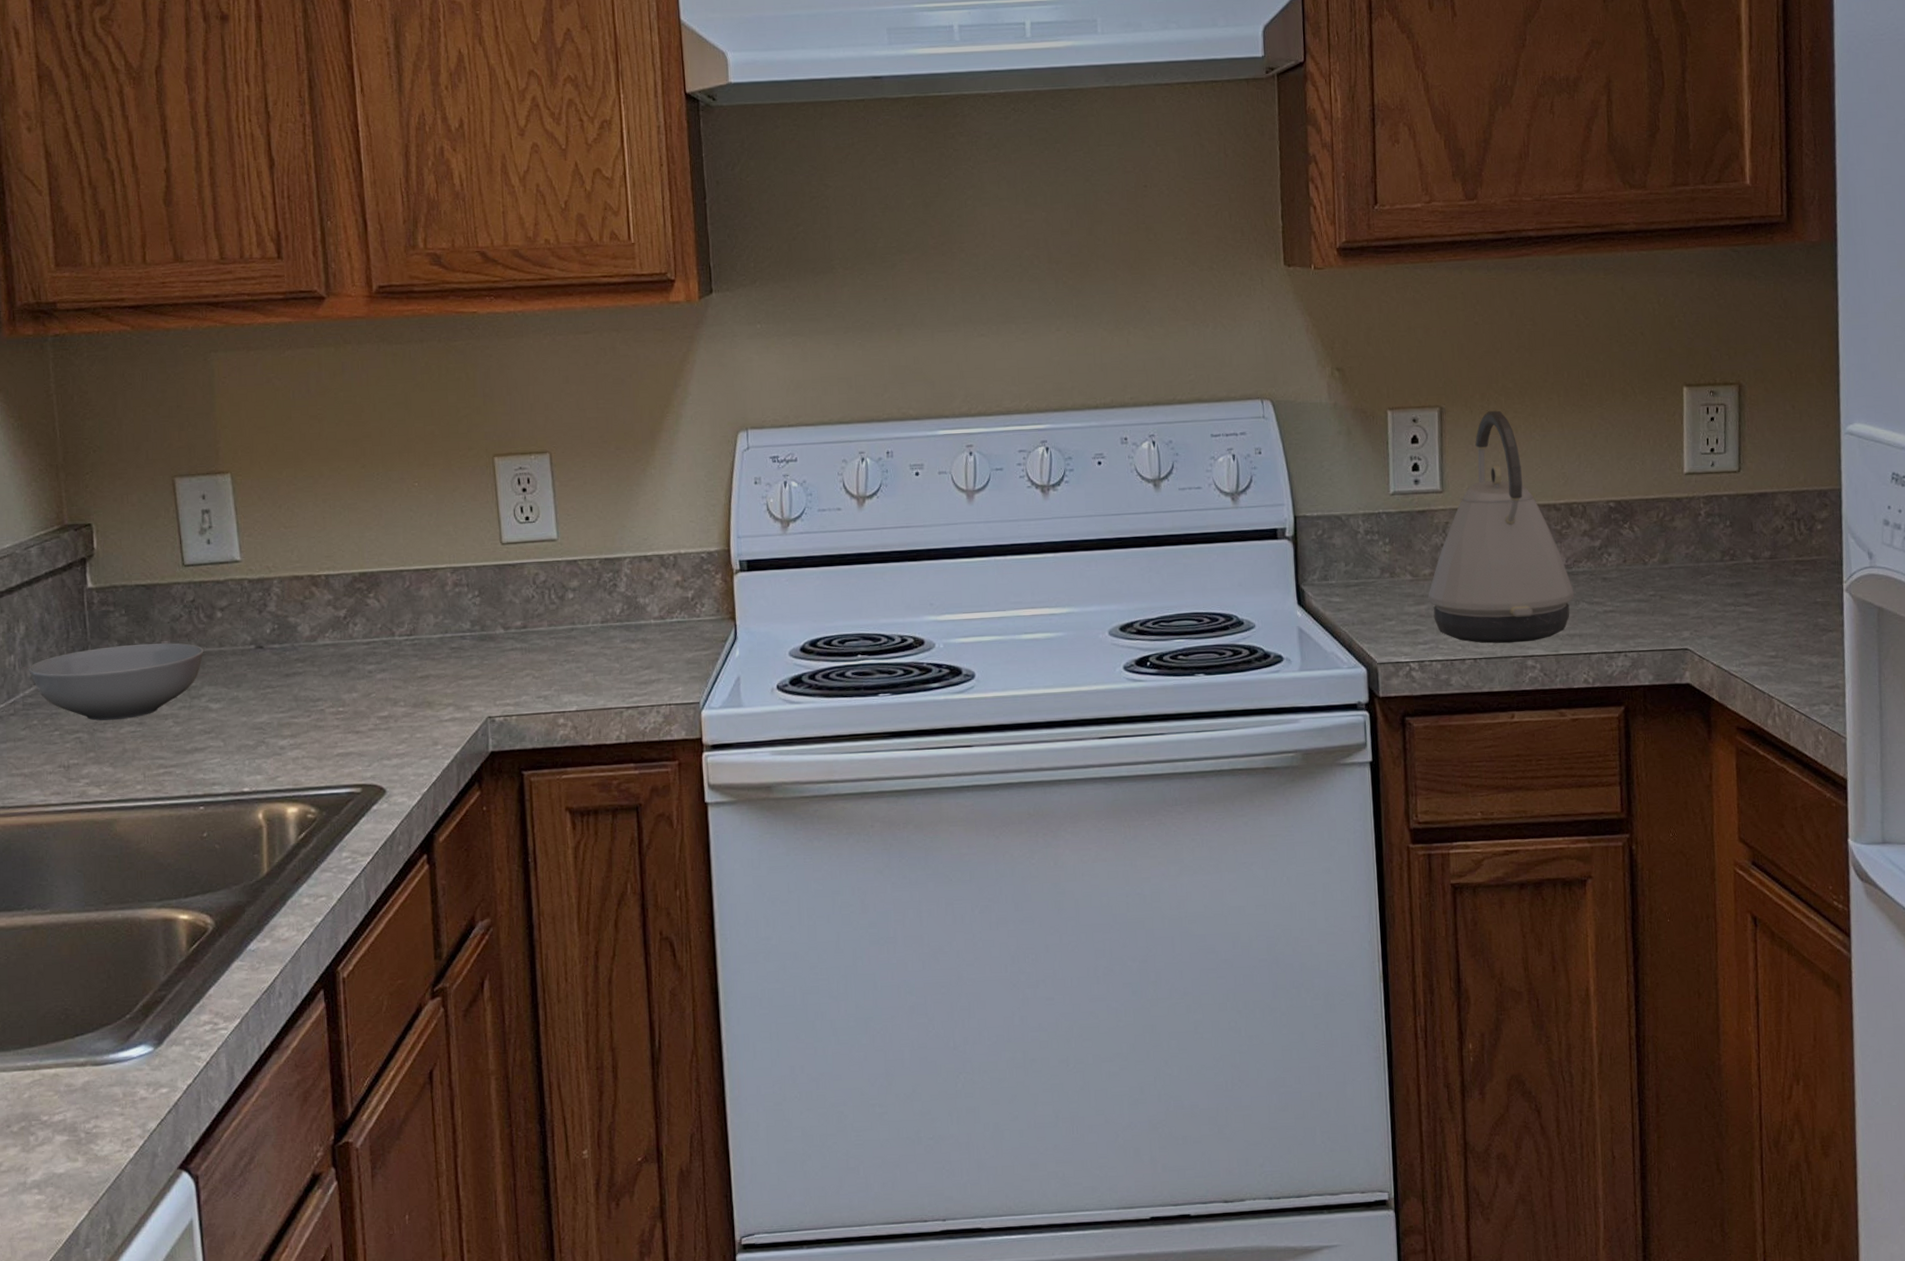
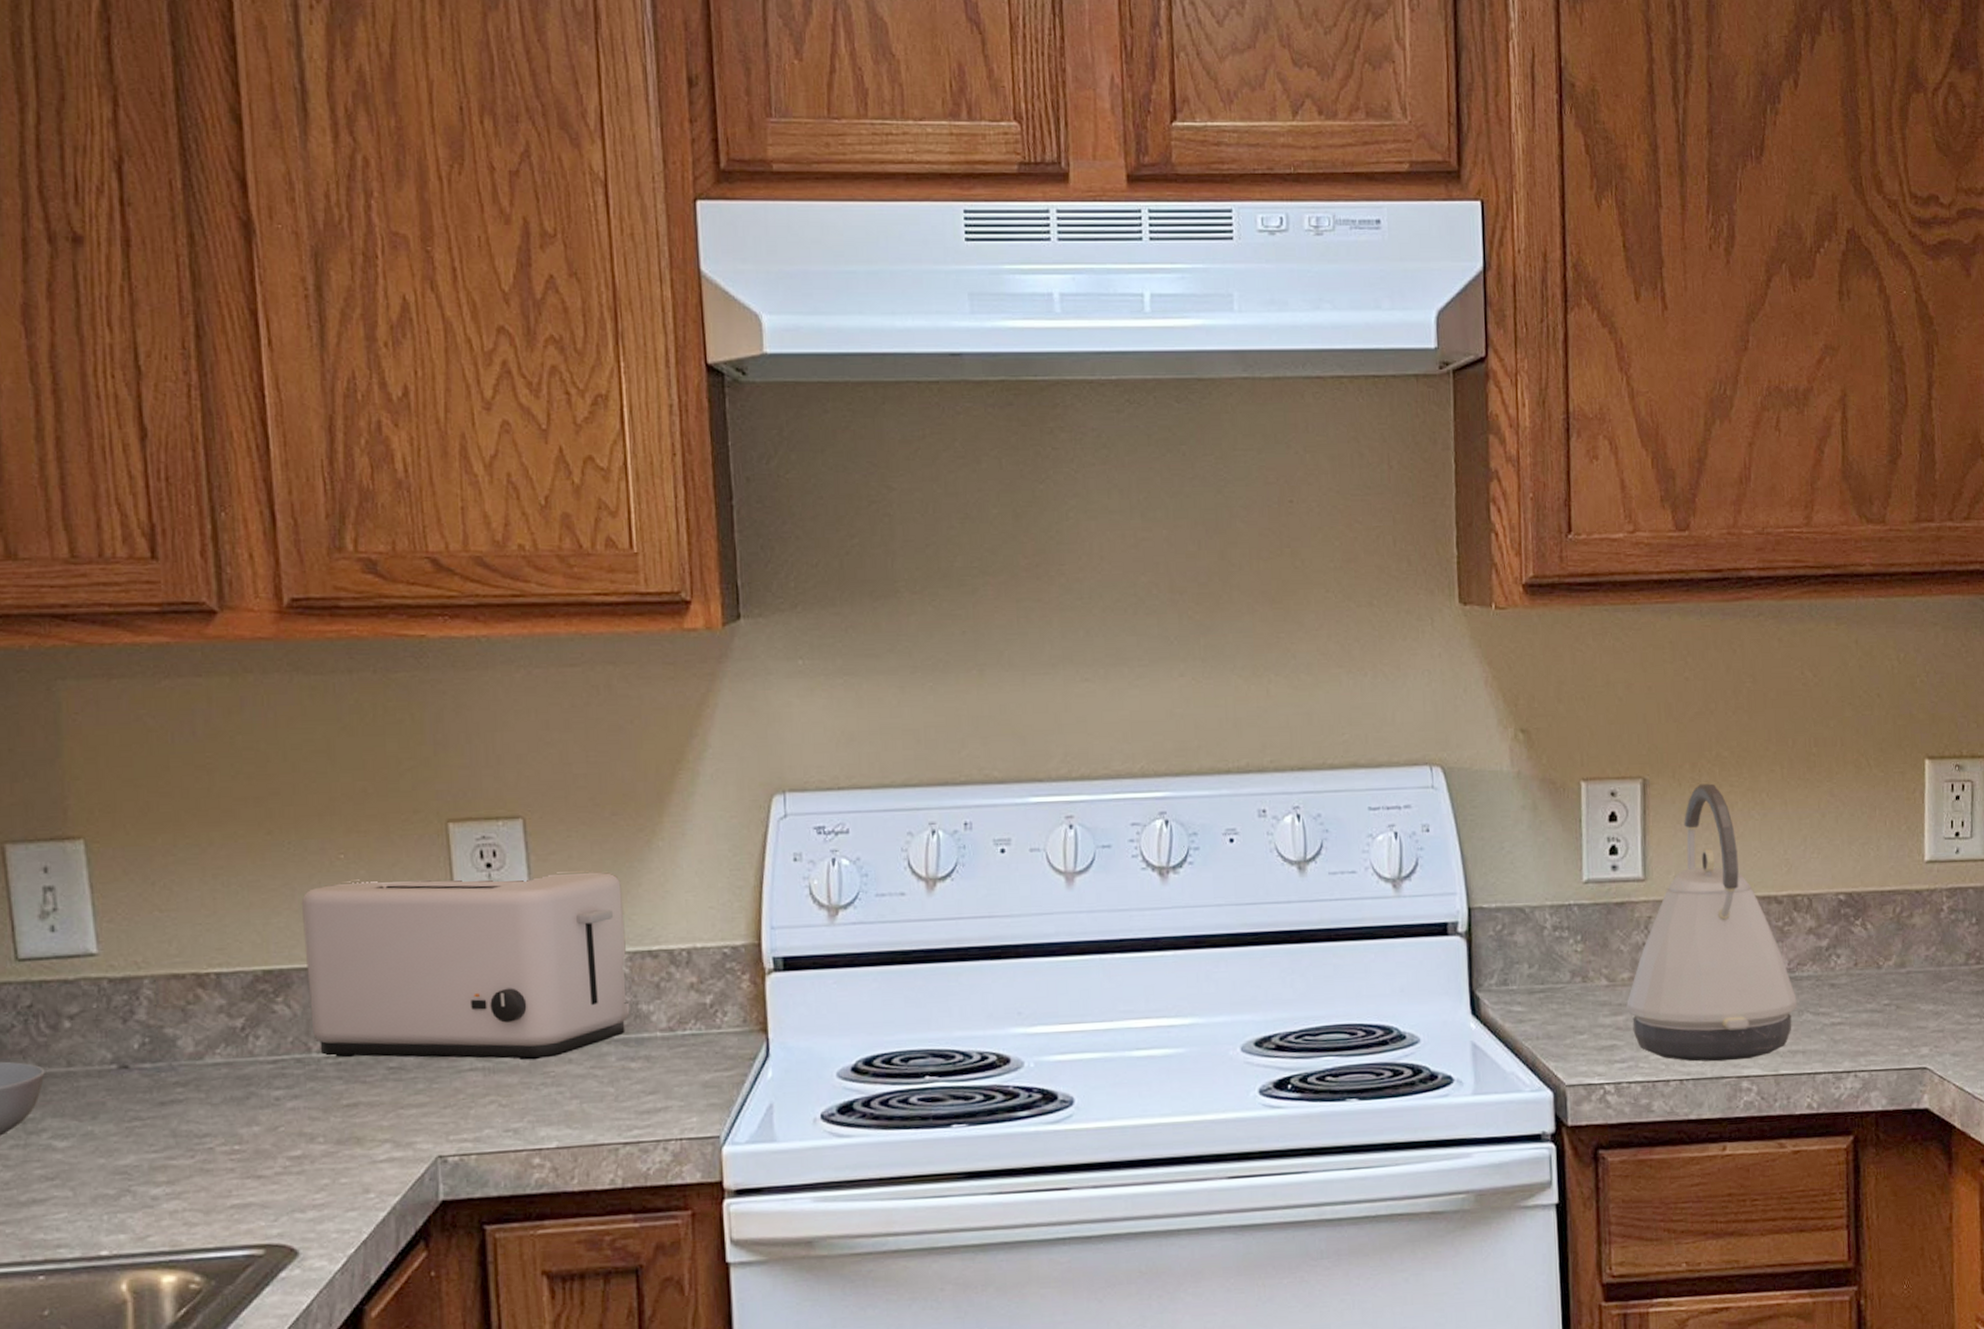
toaster: none [386,494,631,642] -> present [301,871,630,1061]

